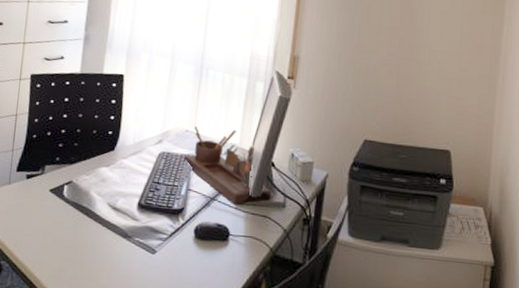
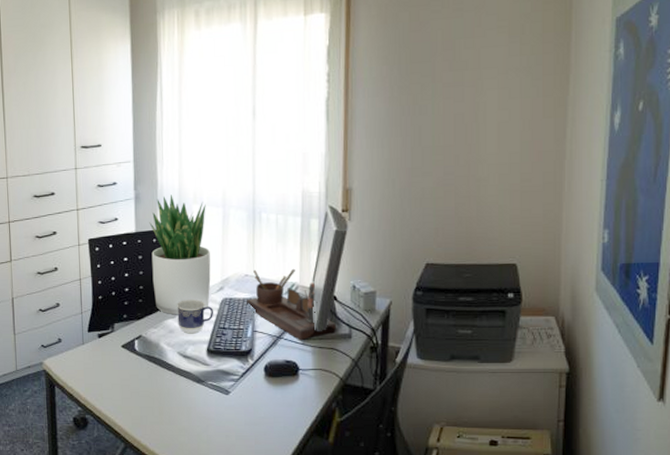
planter: none [91,40,155,164] -> present [149,195,211,315]
cup: none [111,148,149,186] -> present [177,299,213,334]

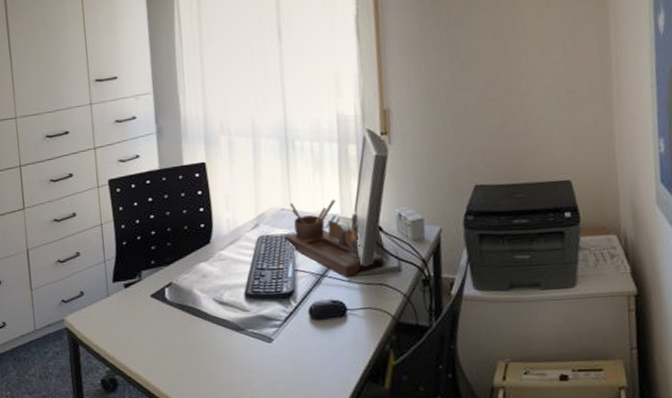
planter: present [149,195,211,315] -> none [174,126,245,258]
cup: present [177,299,213,334] -> none [209,239,250,278]

